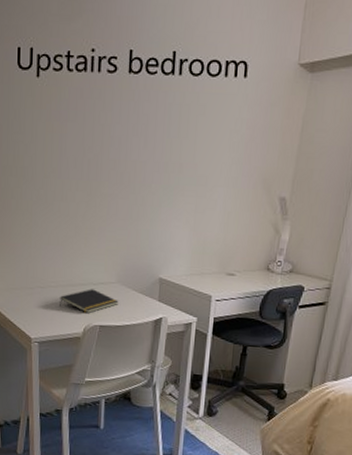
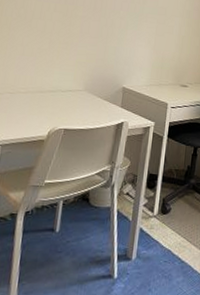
notepad: present [60,289,119,314] -> none [27,95,85,118]

